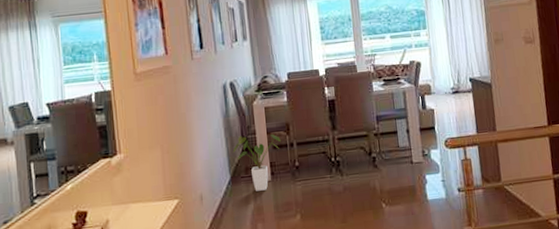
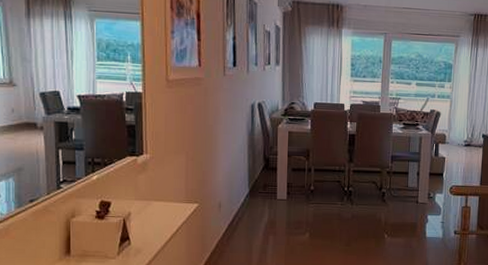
house plant: present [232,133,281,191] -> none [253,155,300,207]

